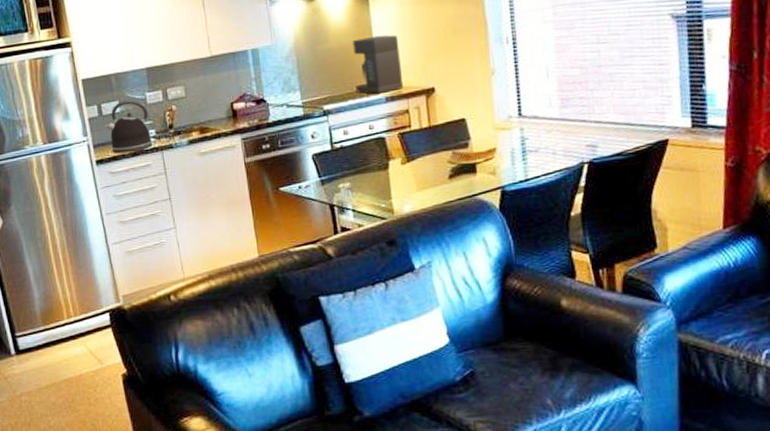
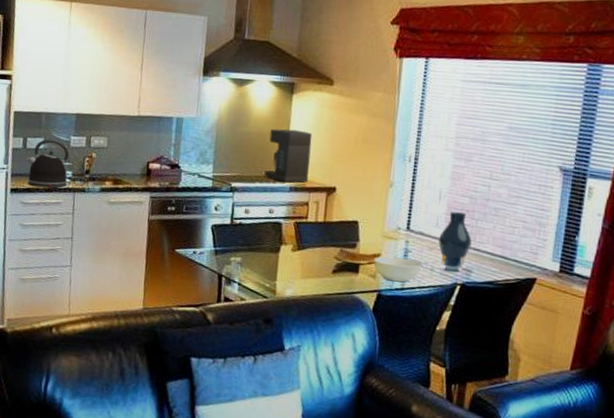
bowl: none [490,146,543,175] -> present [374,256,422,283]
vase: none [555,85,592,153] -> present [438,211,472,273]

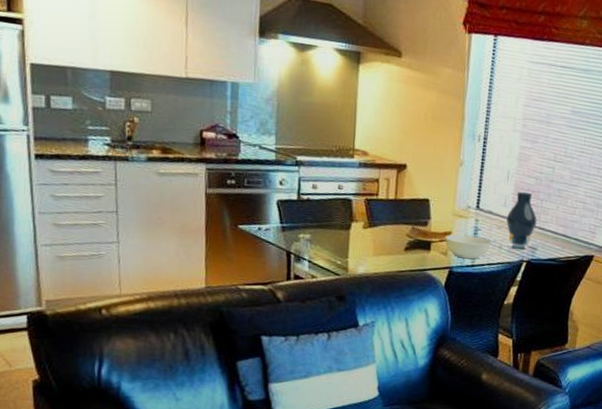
kettle: present [26,138,70,189] -> none [51,98,109,156]
coffee maker: present [264,128,313,183] -> none [331,100,381,159]

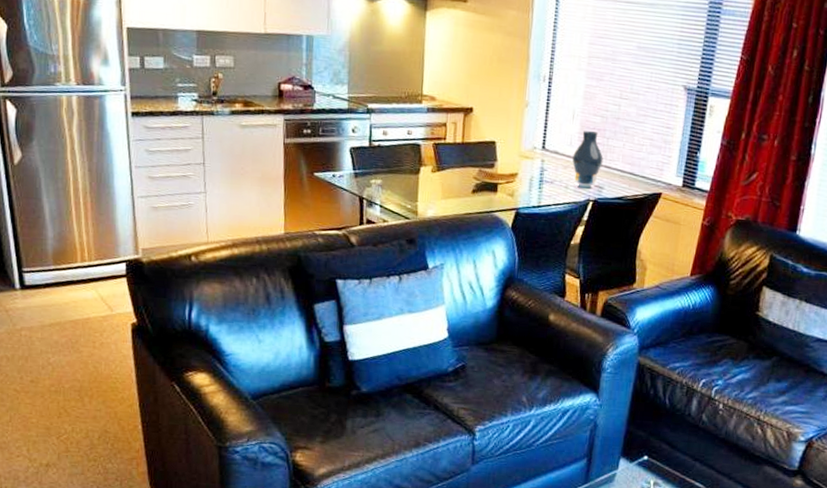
bowl: present [445,234,491,260] -> none [511,175,557,200]

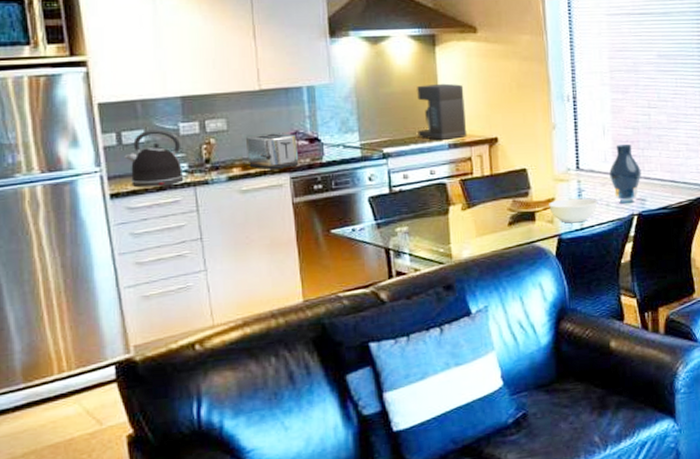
kettle: none [145,58,197,112] -> present [124,129,187,188]
toaster: none [248,74,294,110] -> present [245,133,299,170]
coffee maker: none [401,47,448,104] -> present [417,83,467,141]
bowl: none [511,175,557,200] -> present [549,198,597,224]

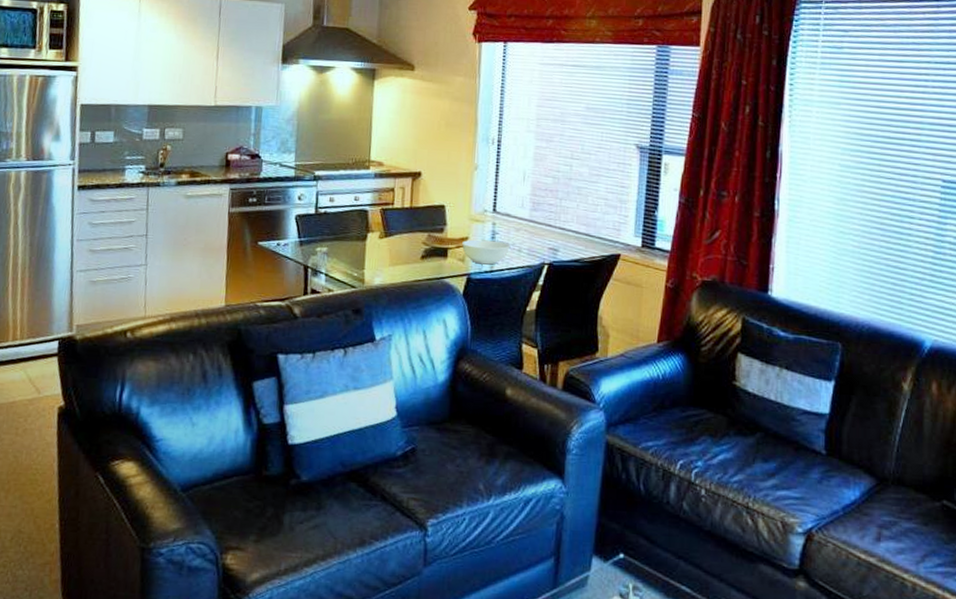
kettle: present [124,129,187,188] -> none [94,132,143,184]
toaster: present [245,133,299,170] -> none [196,145,241,180]
coffee maker: present [417,83,467,141] -> none [348,115,396,170]
vase: present [609,143,642,205] -> none [525,191,557,253]

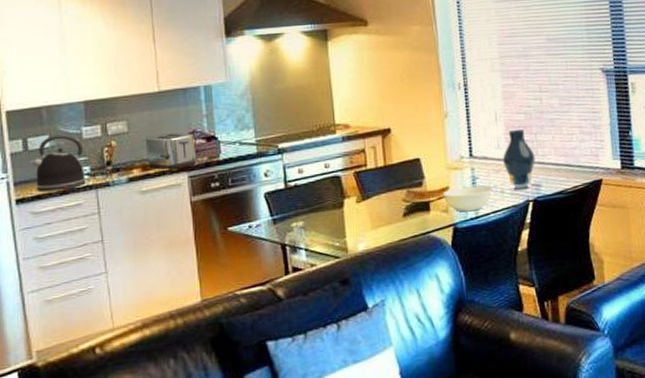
kettle: none [94,132,143,184] -> present [30,134,89,193]
toaster: none [196,145,241,180] -> present [145,132,197,170]
vase: none [525,191,557,253] -> present [503,129,536,191]

